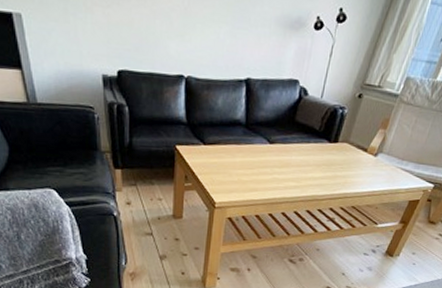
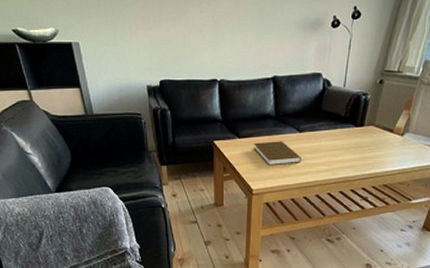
book: none [220,151,270,179] -> present [254,141,301,166]

